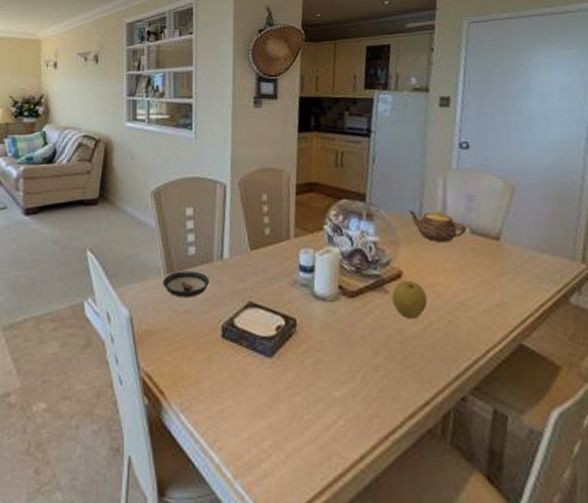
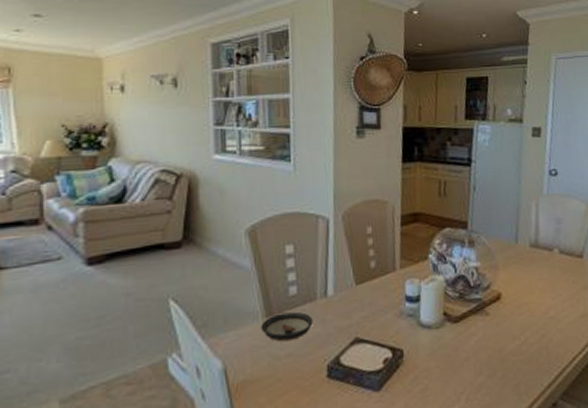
fruit: present [392,280,428,319] -> none [492,301,524,337]
teapot: present [408,210,467,243] -> none [505,234,556,264]

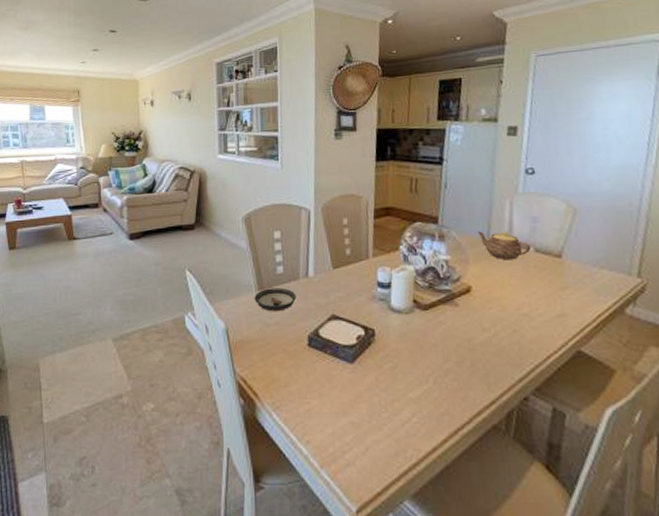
teapot: none [505,234,556,264] -> present [477,231,532,260]

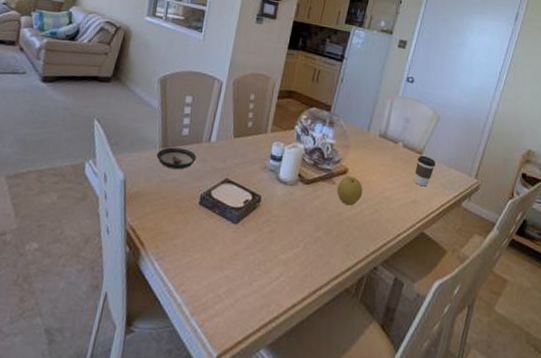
fruit: none [461,294,494,329] -> present [337,176,363,206]
teapot: present [477,231,532,260] -> none [360,123,401,151]
coffee cup: none [555,258,581,296] -> present [414,155,435,187]

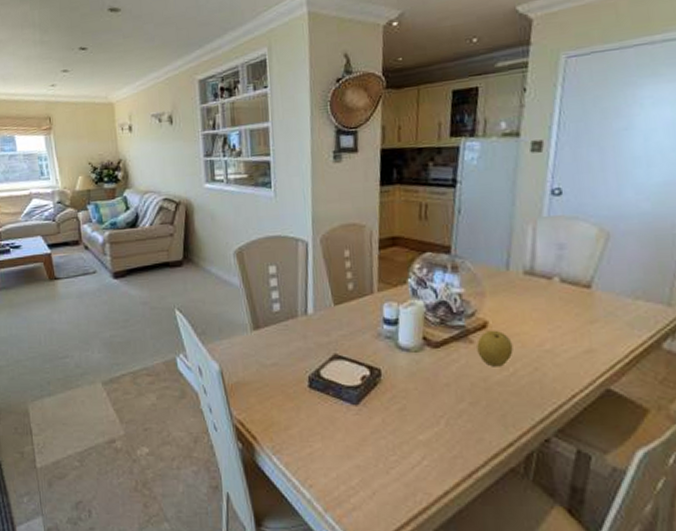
saucer: present [156,147,197,170] -> none [249,326,295,352]
coffee cup: present [414,155,435,187] -> none [583,288,613,330]

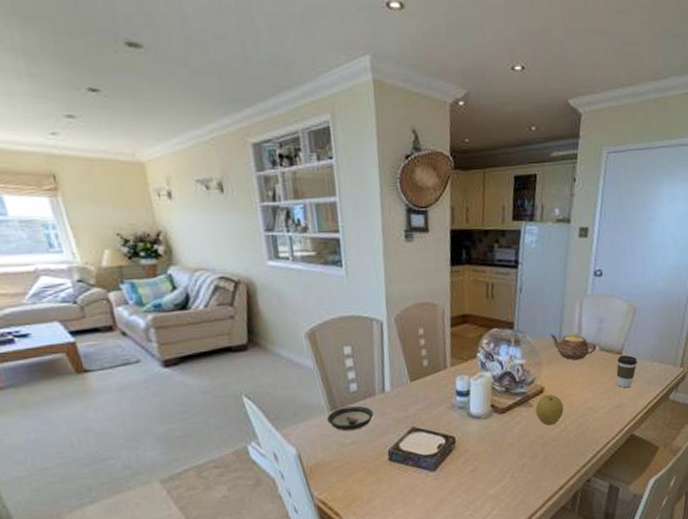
saucer: none [249,326,295,352] -> present [326,405,374,432]
teapot: none [494,260,557,292] -> present [549,332,597,360]
coffee cup: none [583,288,613,330] -> present [616,354,637,388]

